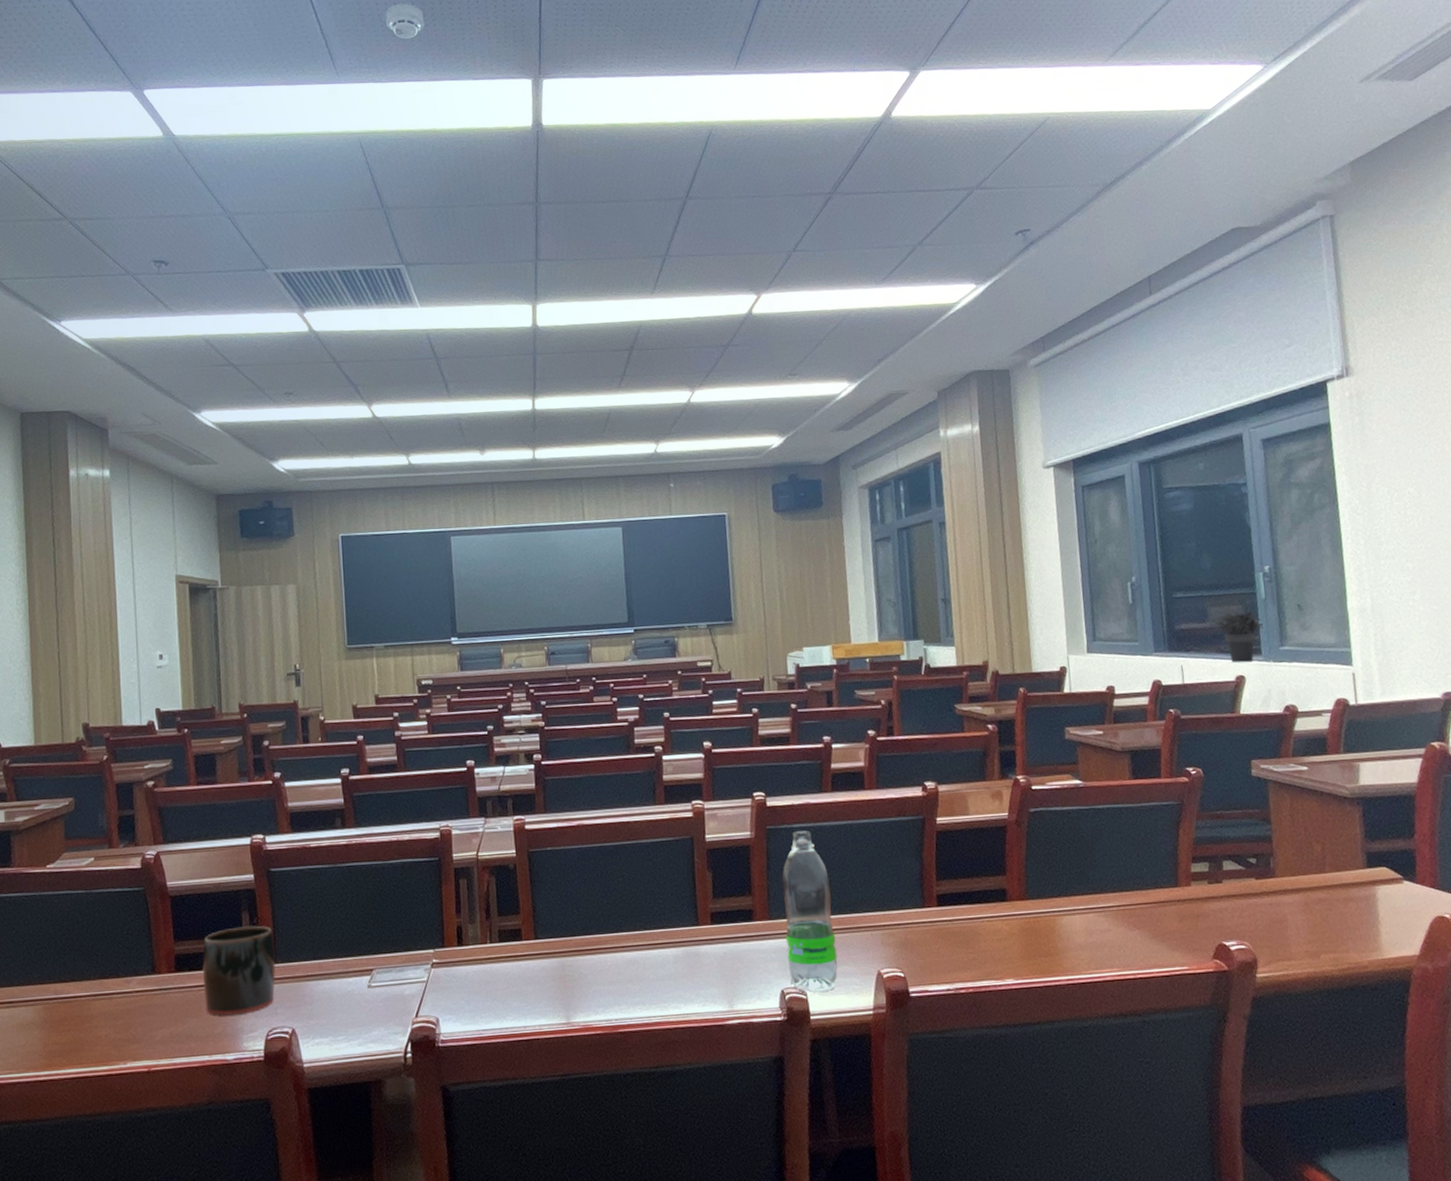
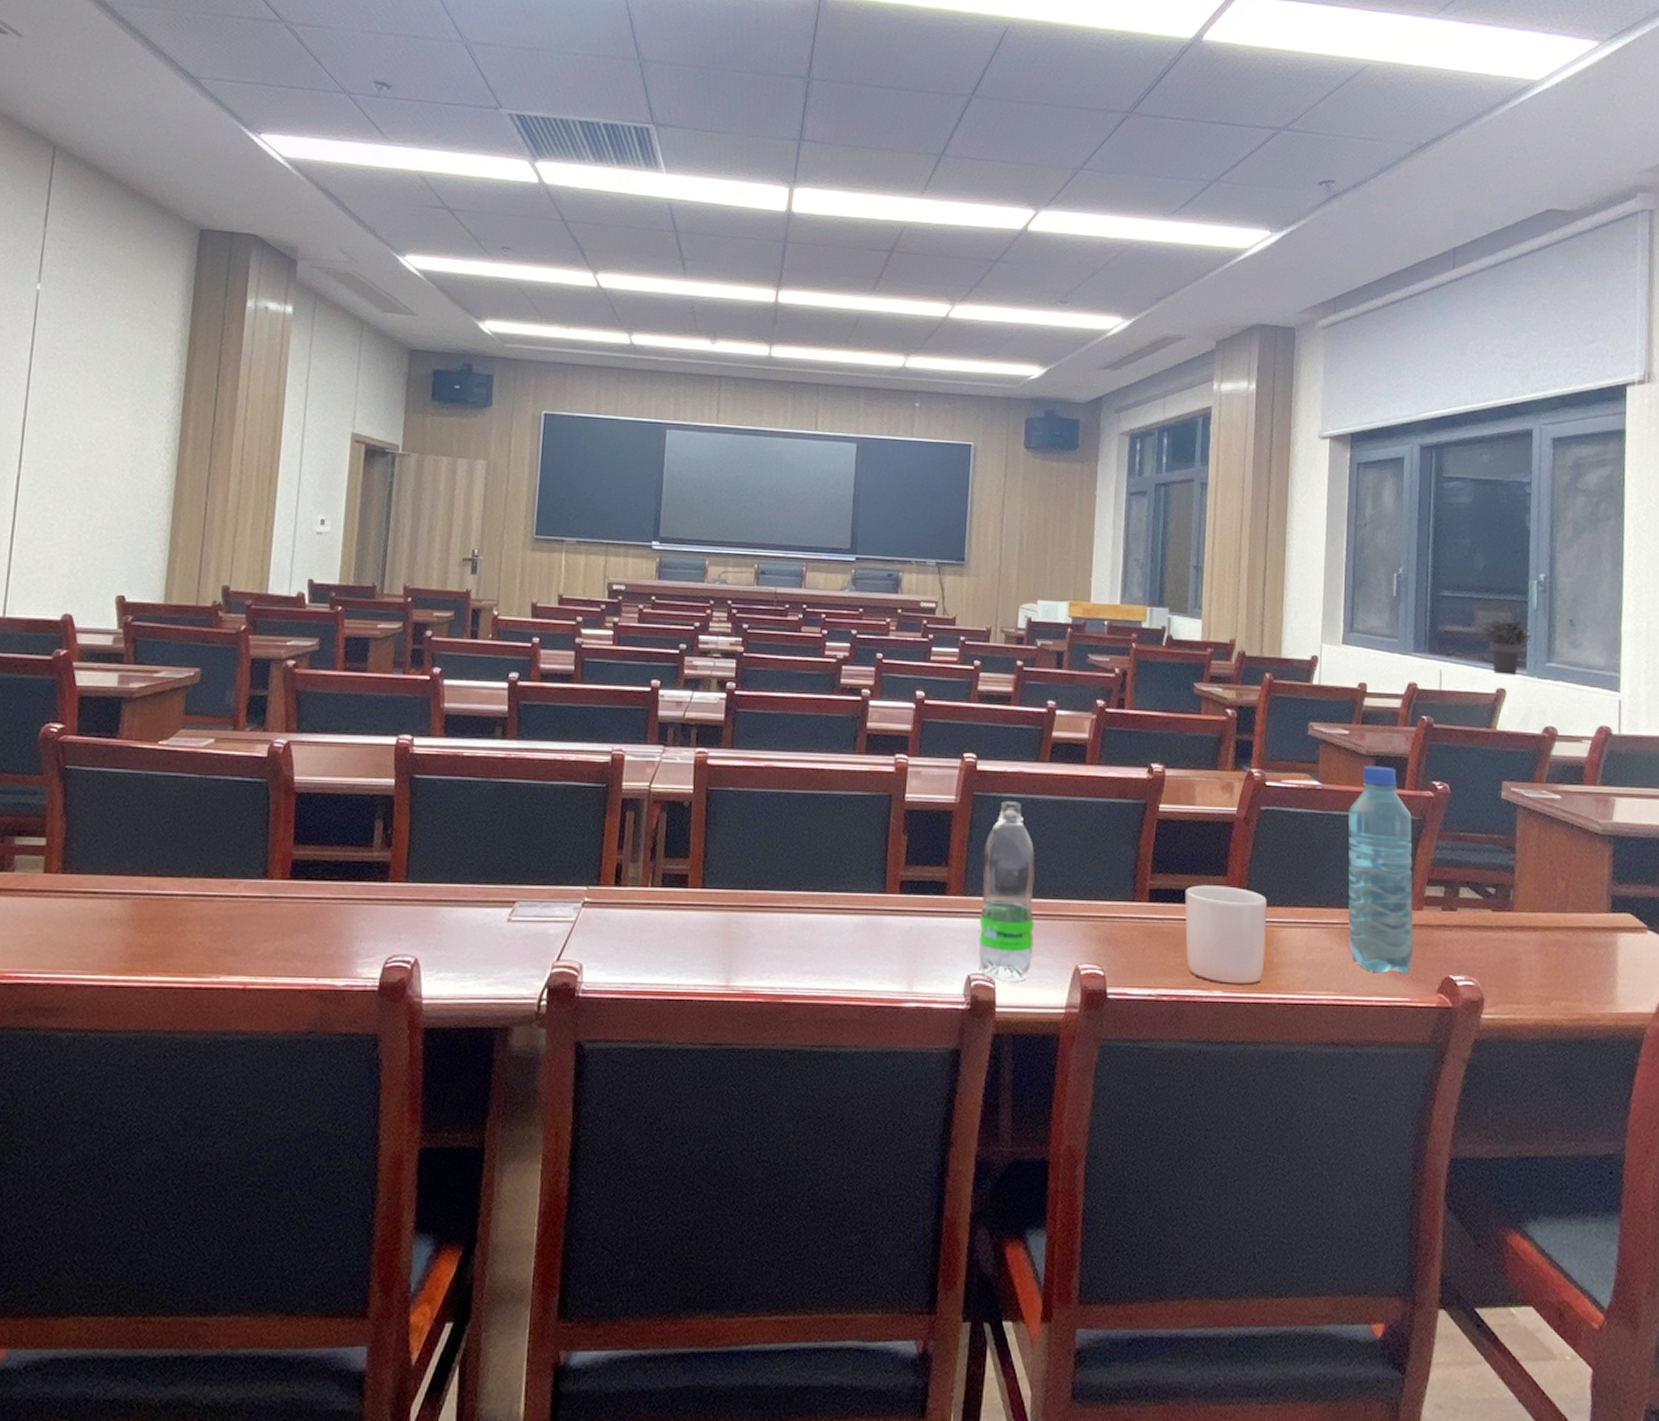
mug: present [202,925,276,1016] -> none [318,836,409,936]
mug: none [969,884,1051,974] -> present [1184,885,1267,986]
water bottle: none [1110,759,1187,947] -> present [1347,765,1413,974]

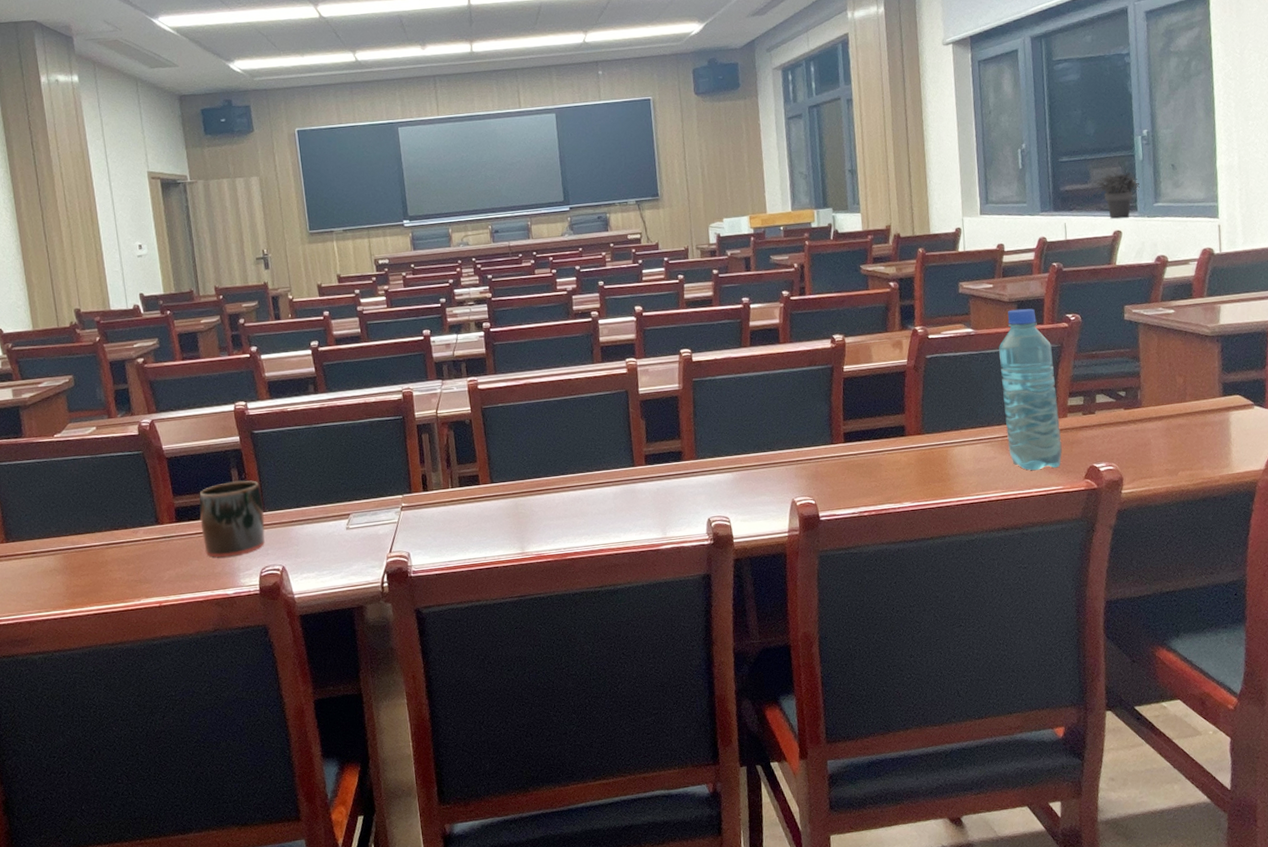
mug: none [318,836,409,936] -> present [199,480,265,558]
bottle: present [978,801,1036,983] -> none [706,381,758,520]
mug: present [1184,885,1267,986] -> none [872,421,943,498]

